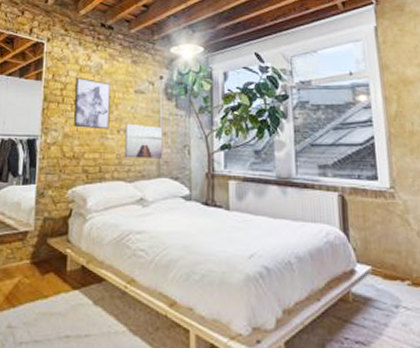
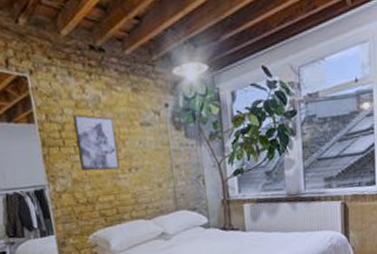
wall art: present [124,123,163,158] -> none [135,159,177,196]

